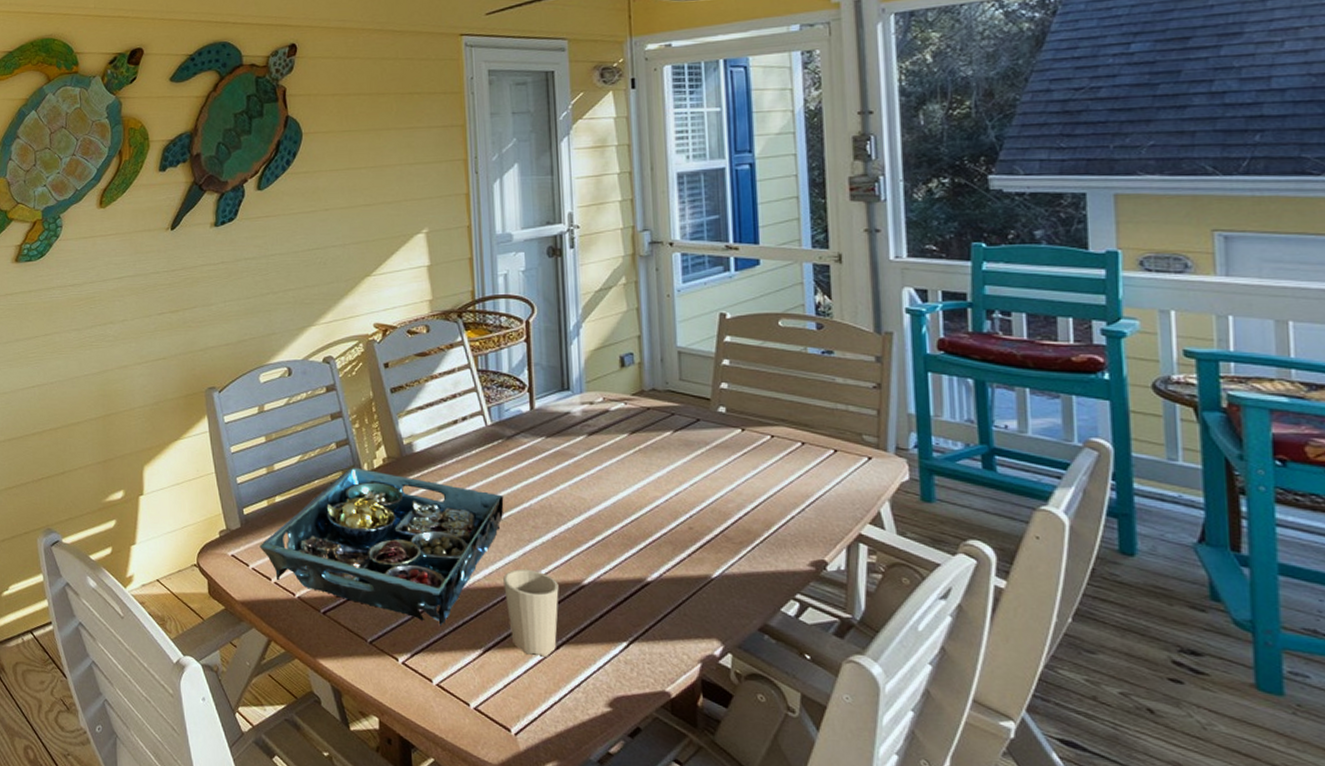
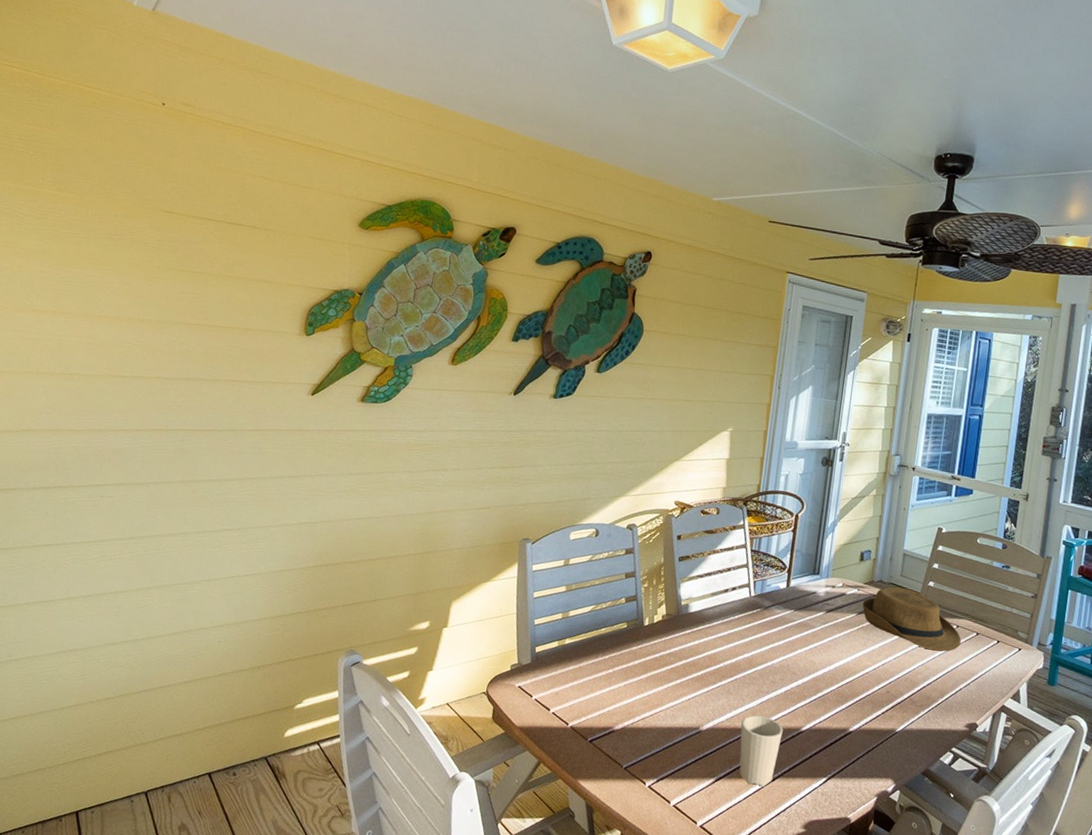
serving tray: present [260,467,504,627] -> none [544,620,754,758]
fedora: none [634,395,781,471] -> present [862,587,961,652]

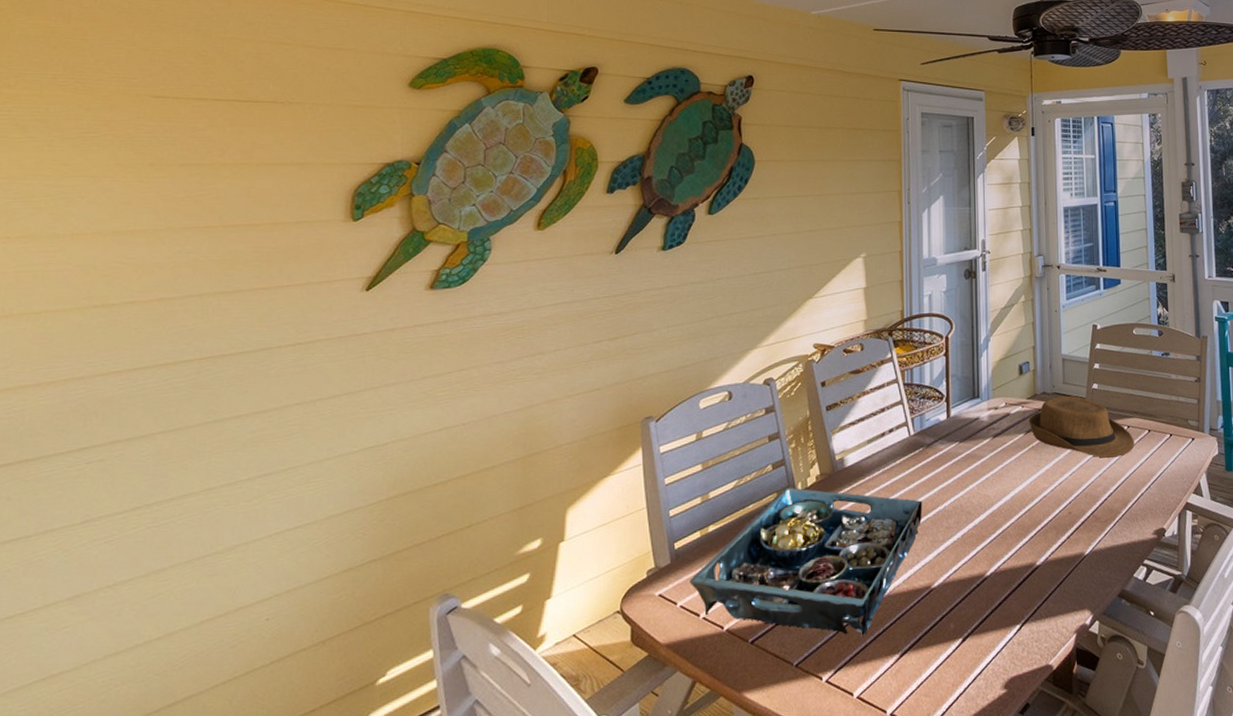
serving tray: none [544,620,754,758] -> present [689,487,923,638]
cup: present [739,715,783,787] -> none [920,568,966,653]

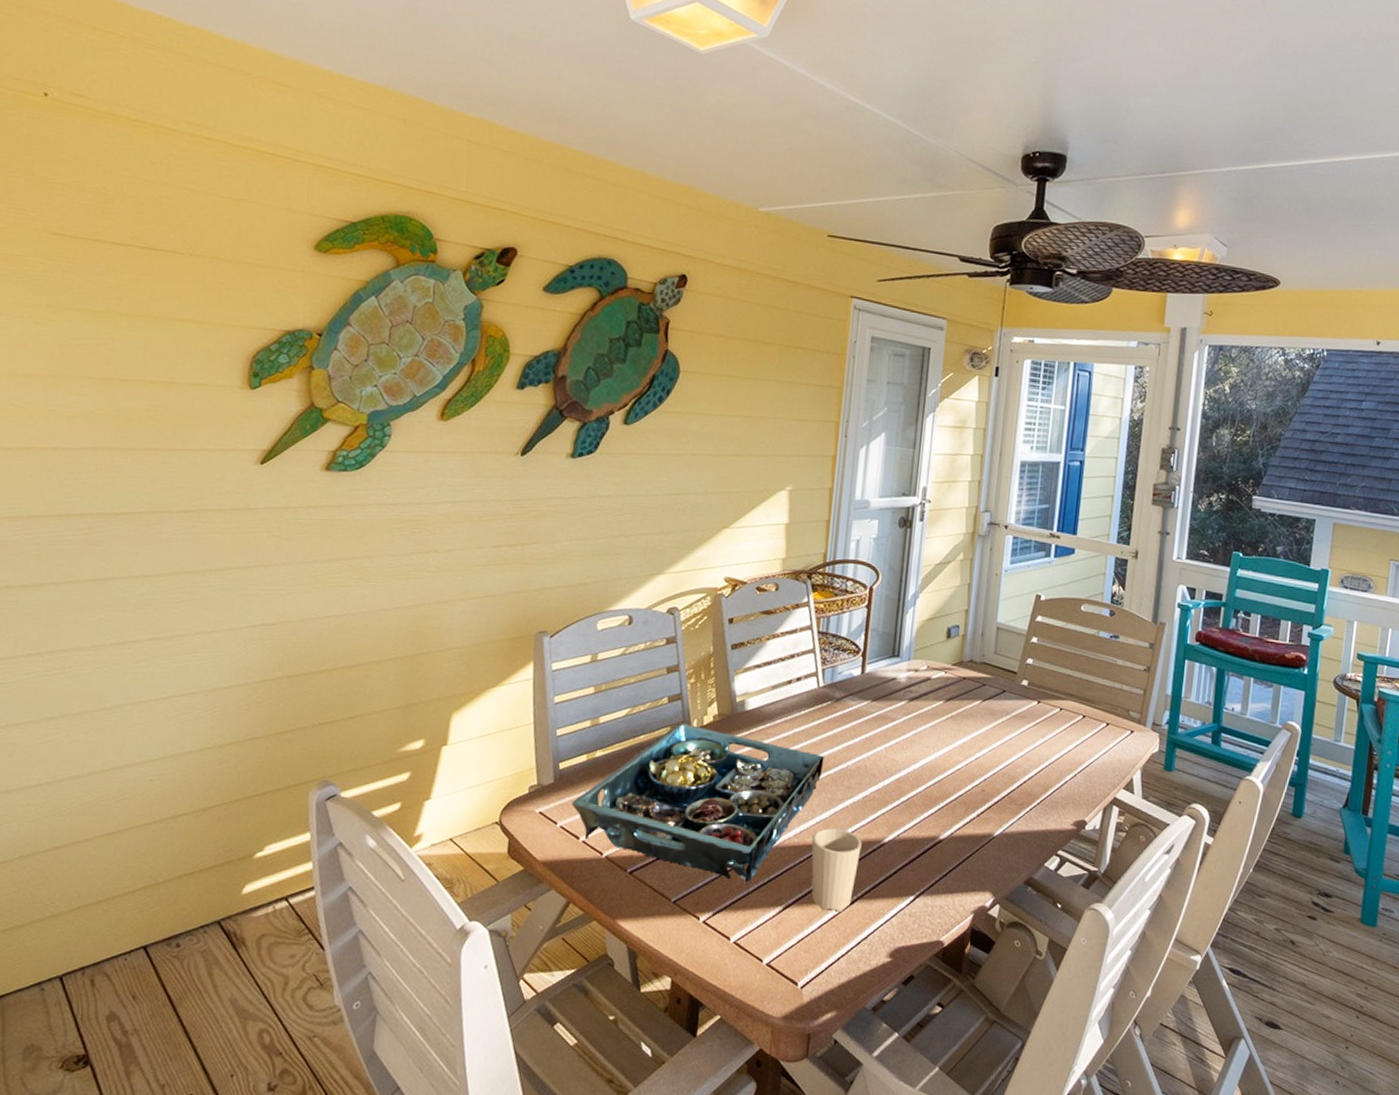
cup: none [920,568,966,653] -> present [811,827,862,912]
fedora: present [1029,396,1134,458] -> none [950,667,1066,740]

